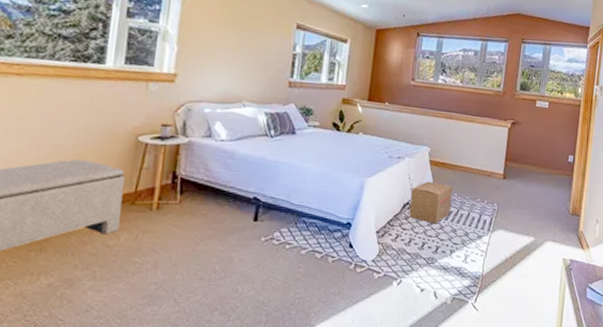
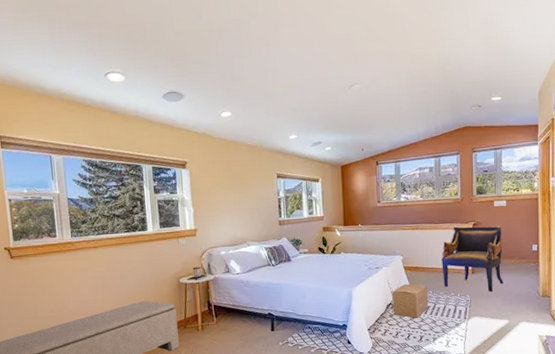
armchair: none [471,121,541,202] -> present [441,225,503,292]

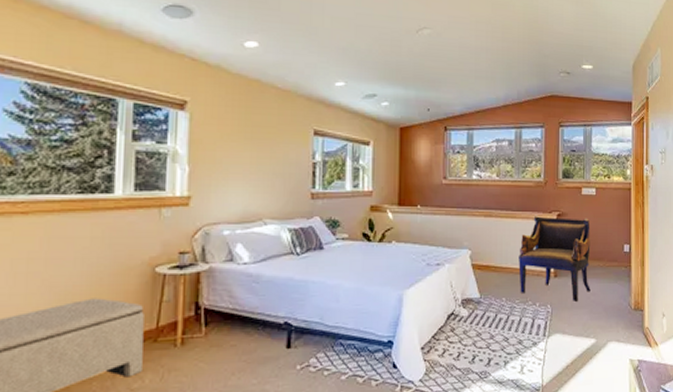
cardboard box: present [392,284,428,318] -> none [455,287,500,334]

